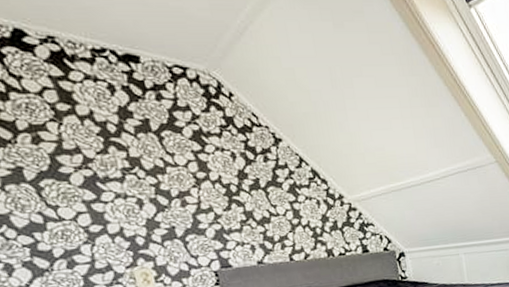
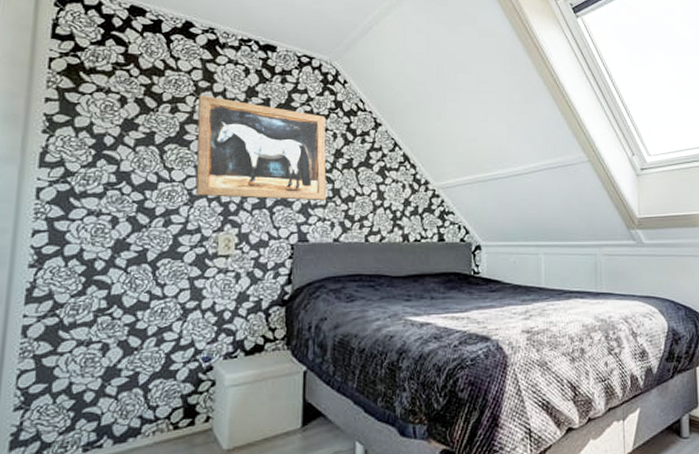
wall art: none [60,120,240,233] -> present [196,95,327,200]

